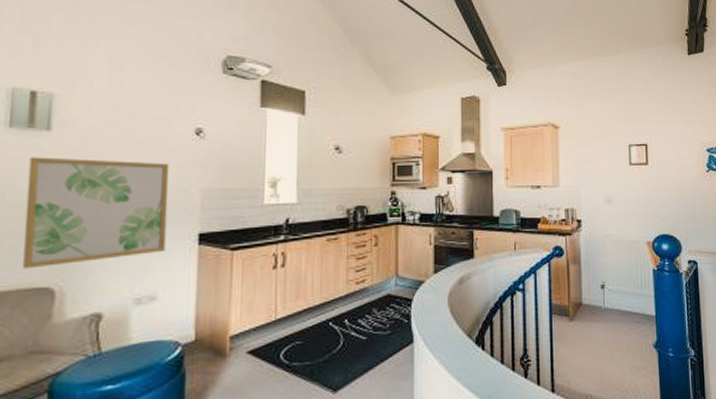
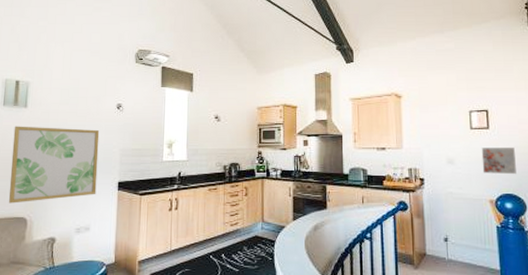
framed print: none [640,185,673,214] -> present [481,148,516,175]

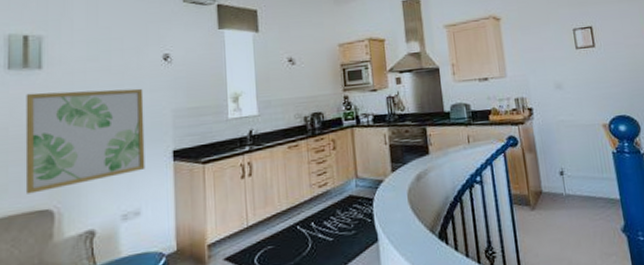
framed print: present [481,148,516,175] -> none [589,65,627,96]

